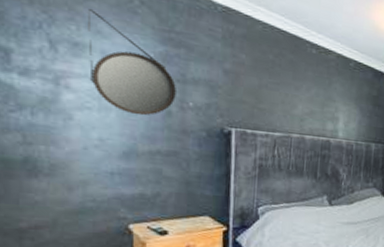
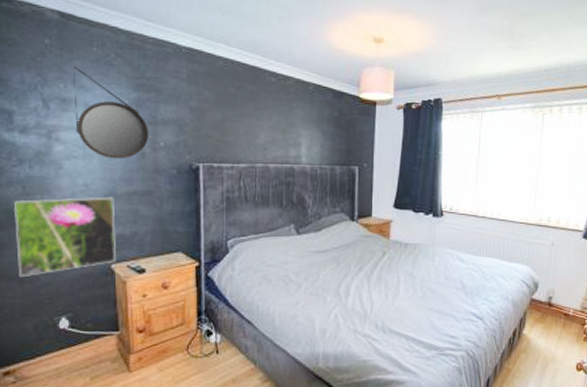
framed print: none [12,149,135,233] -> present [15,197,116,278]

